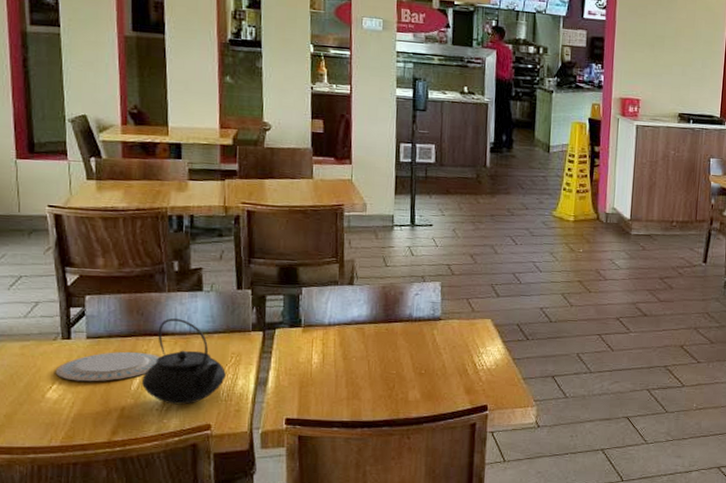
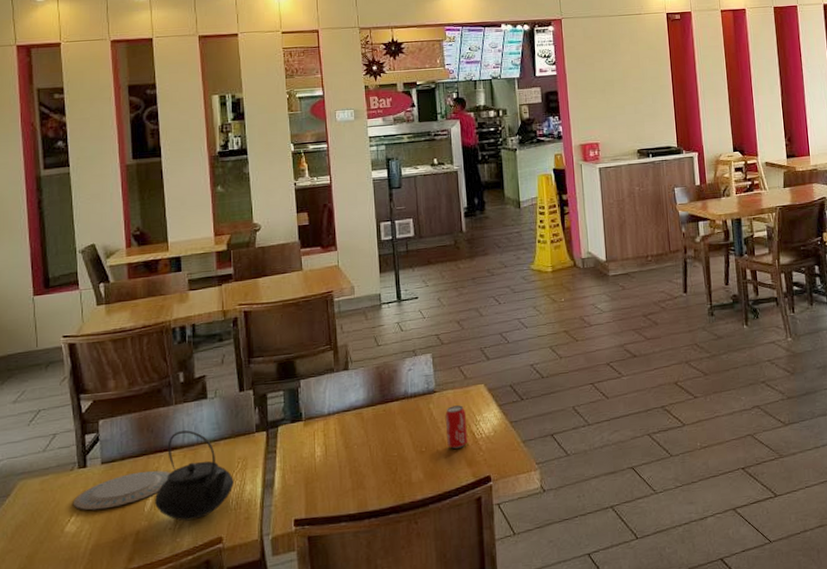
soda can: none [447,335,470,376] -> present [445,405,468,449]

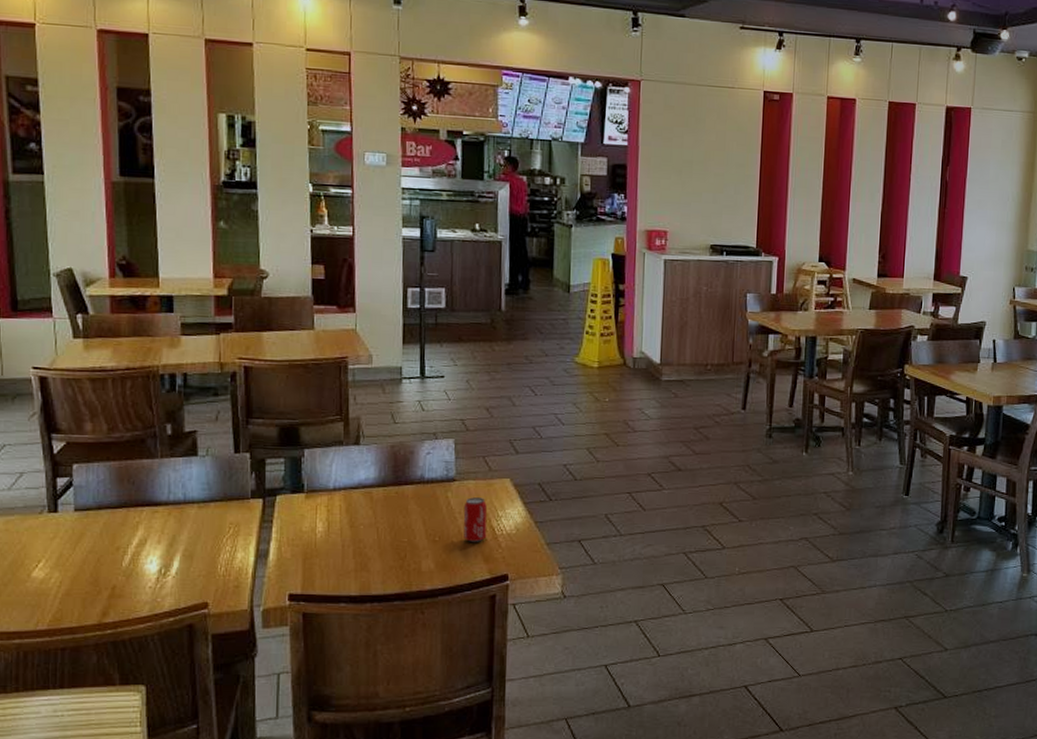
plate: present [73,470,170,510] -> none [41,524,153,559]
teapot: present [154,430,234,522] -> none [133,487,223,582]

